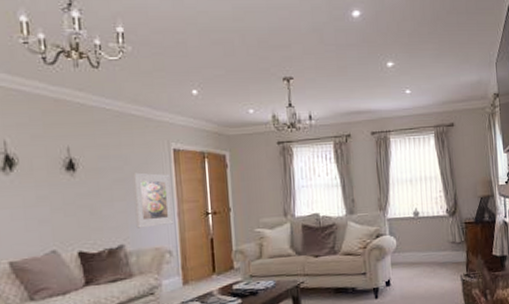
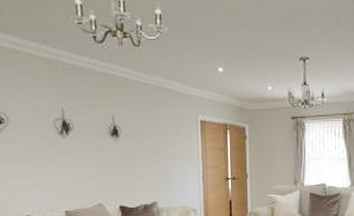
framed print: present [132,172,174,229] -> none [165,140,199,189]

